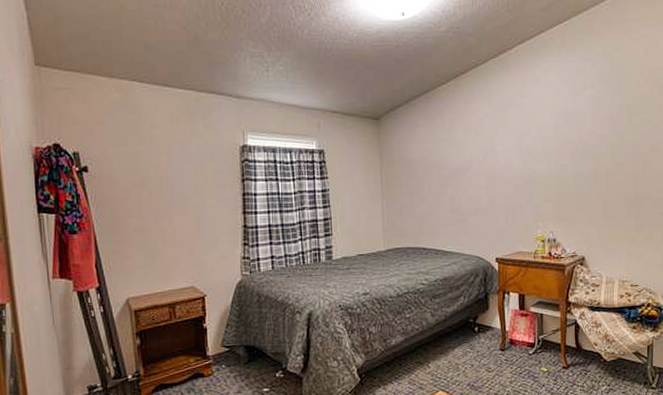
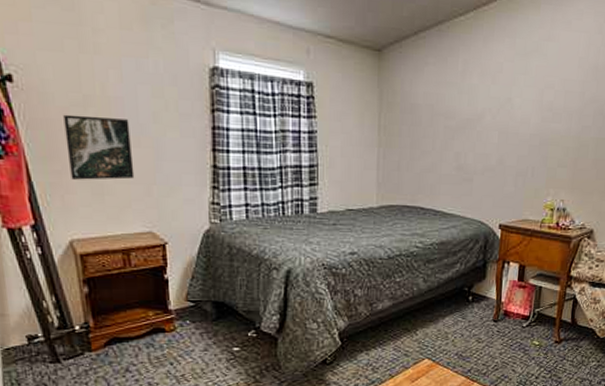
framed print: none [125,193,180,247] -> present [63,114,135,180]

